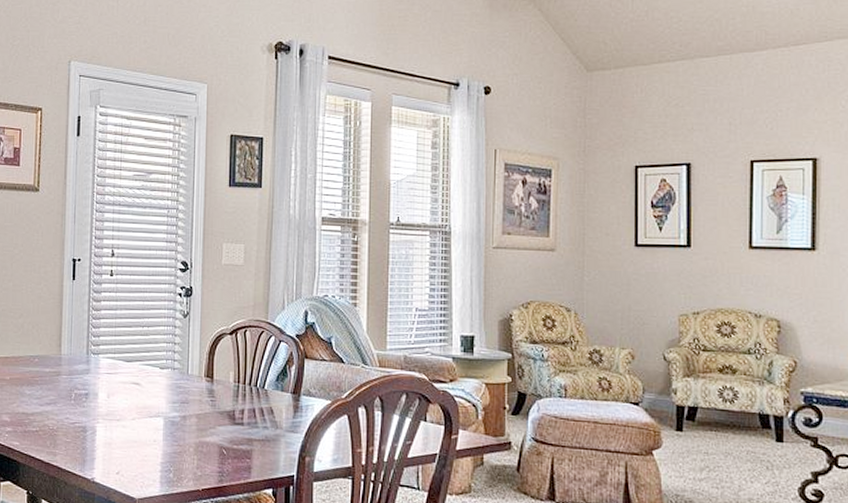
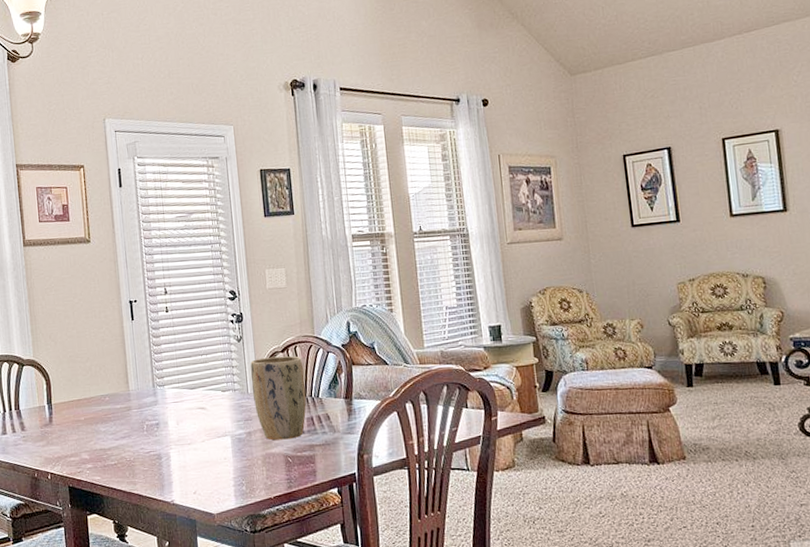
plant pot: none [192,338,252,430] -> present [250,356,307,441]

